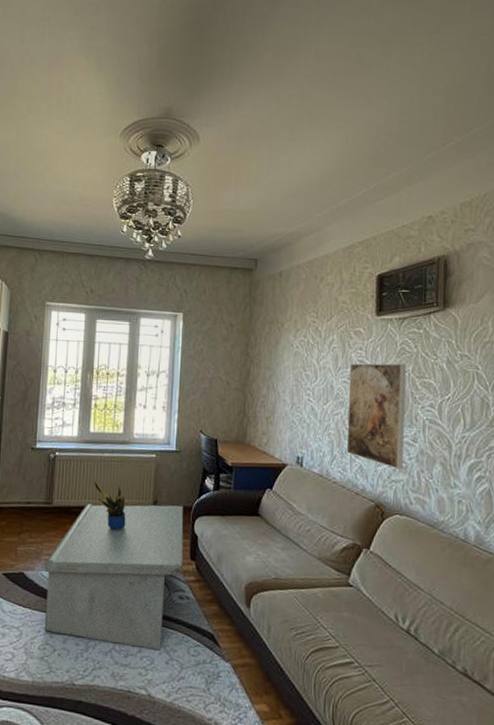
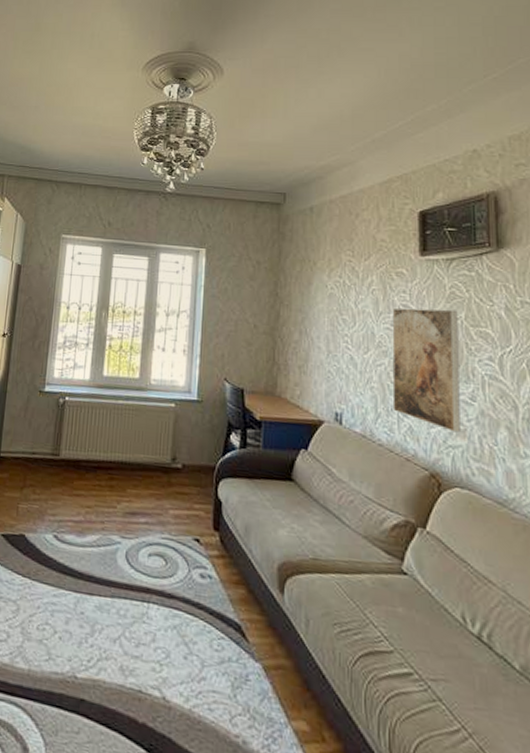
coffee table: present [44,503,184,650] -> none [44,457,206,641]
potted plant: present [93,481,126,530] -> none [105,431,141,490]

